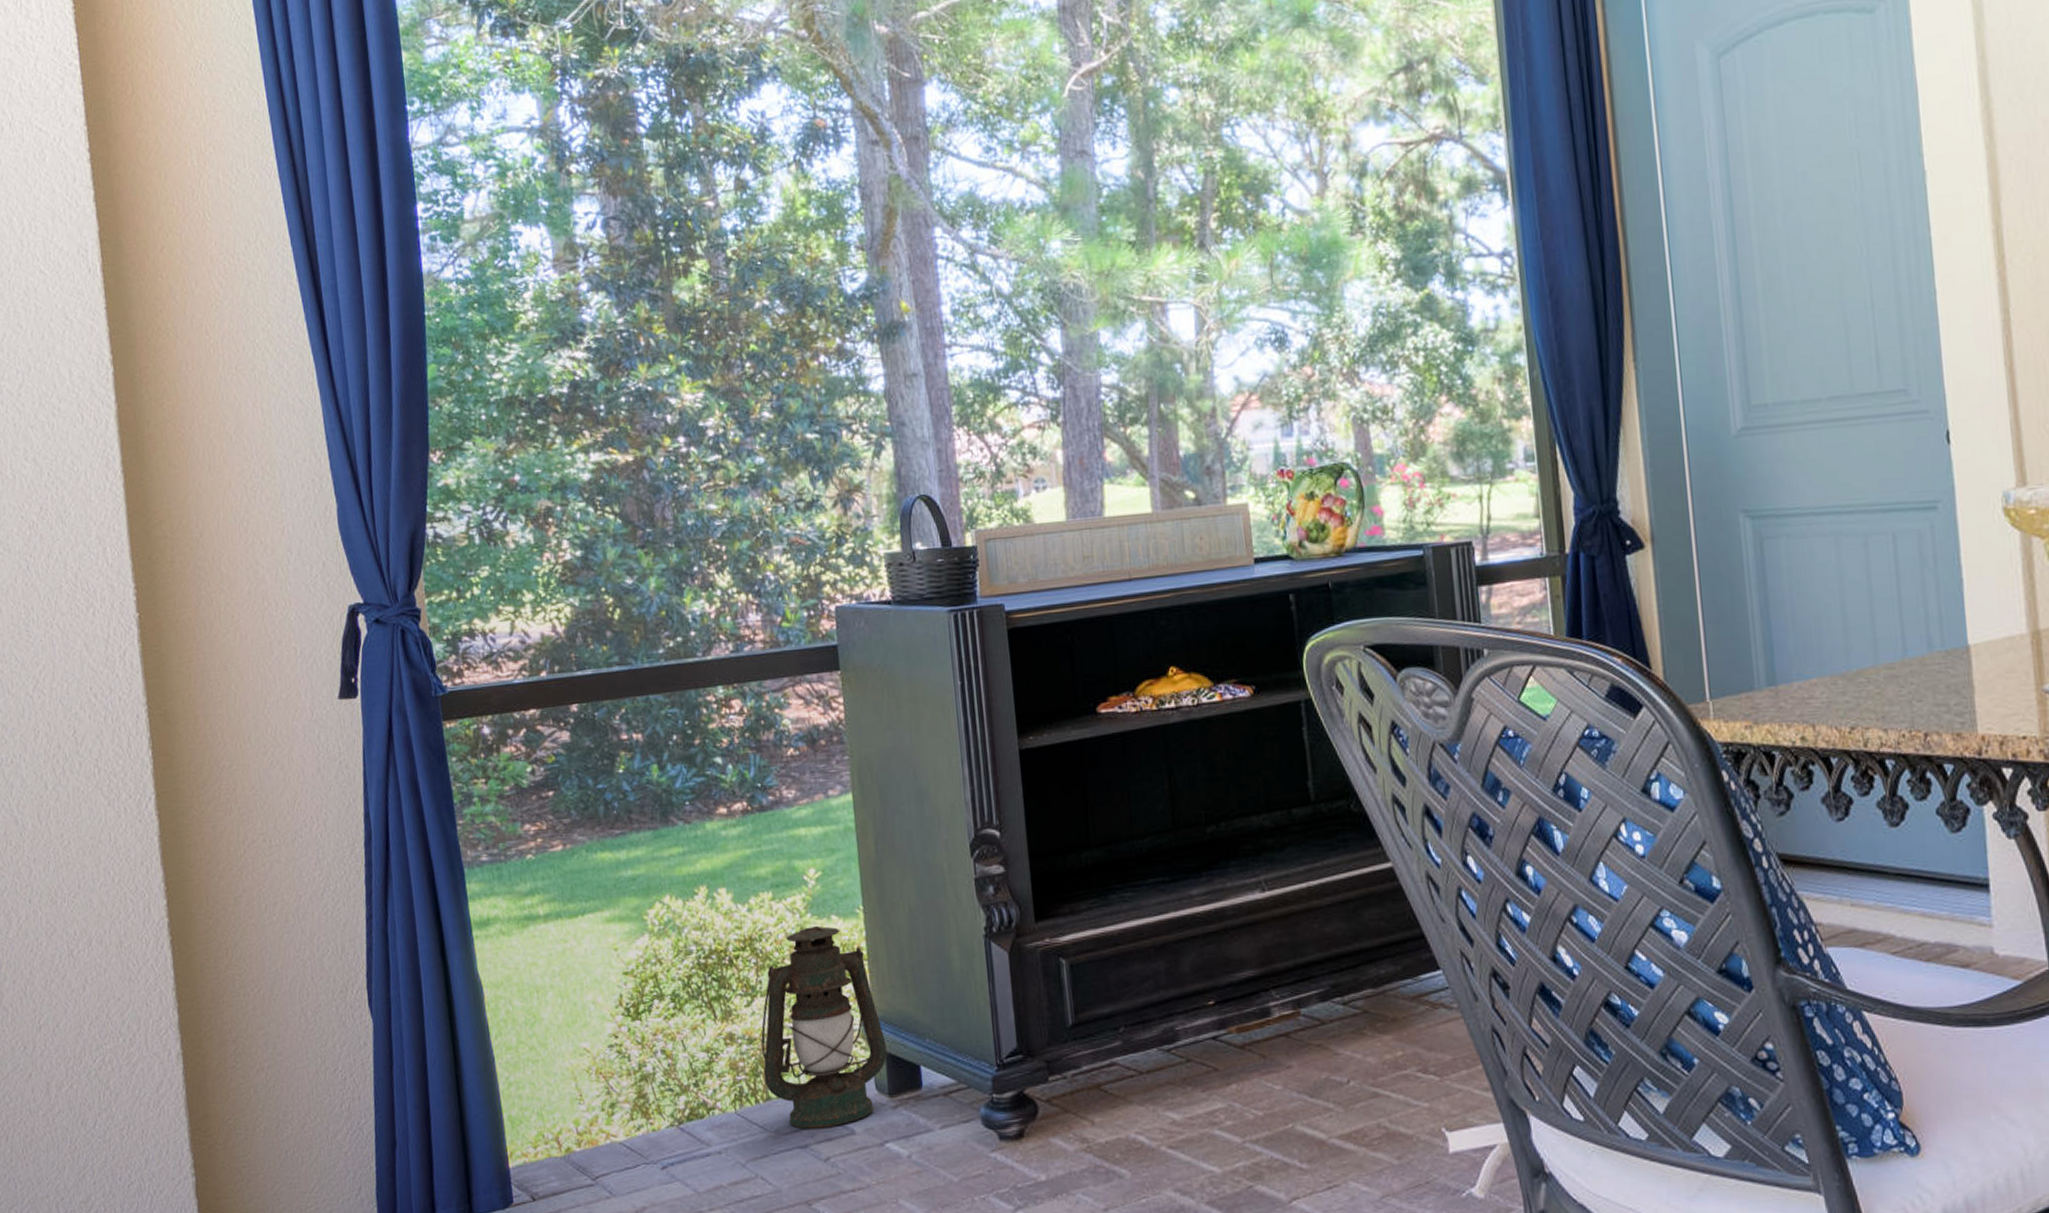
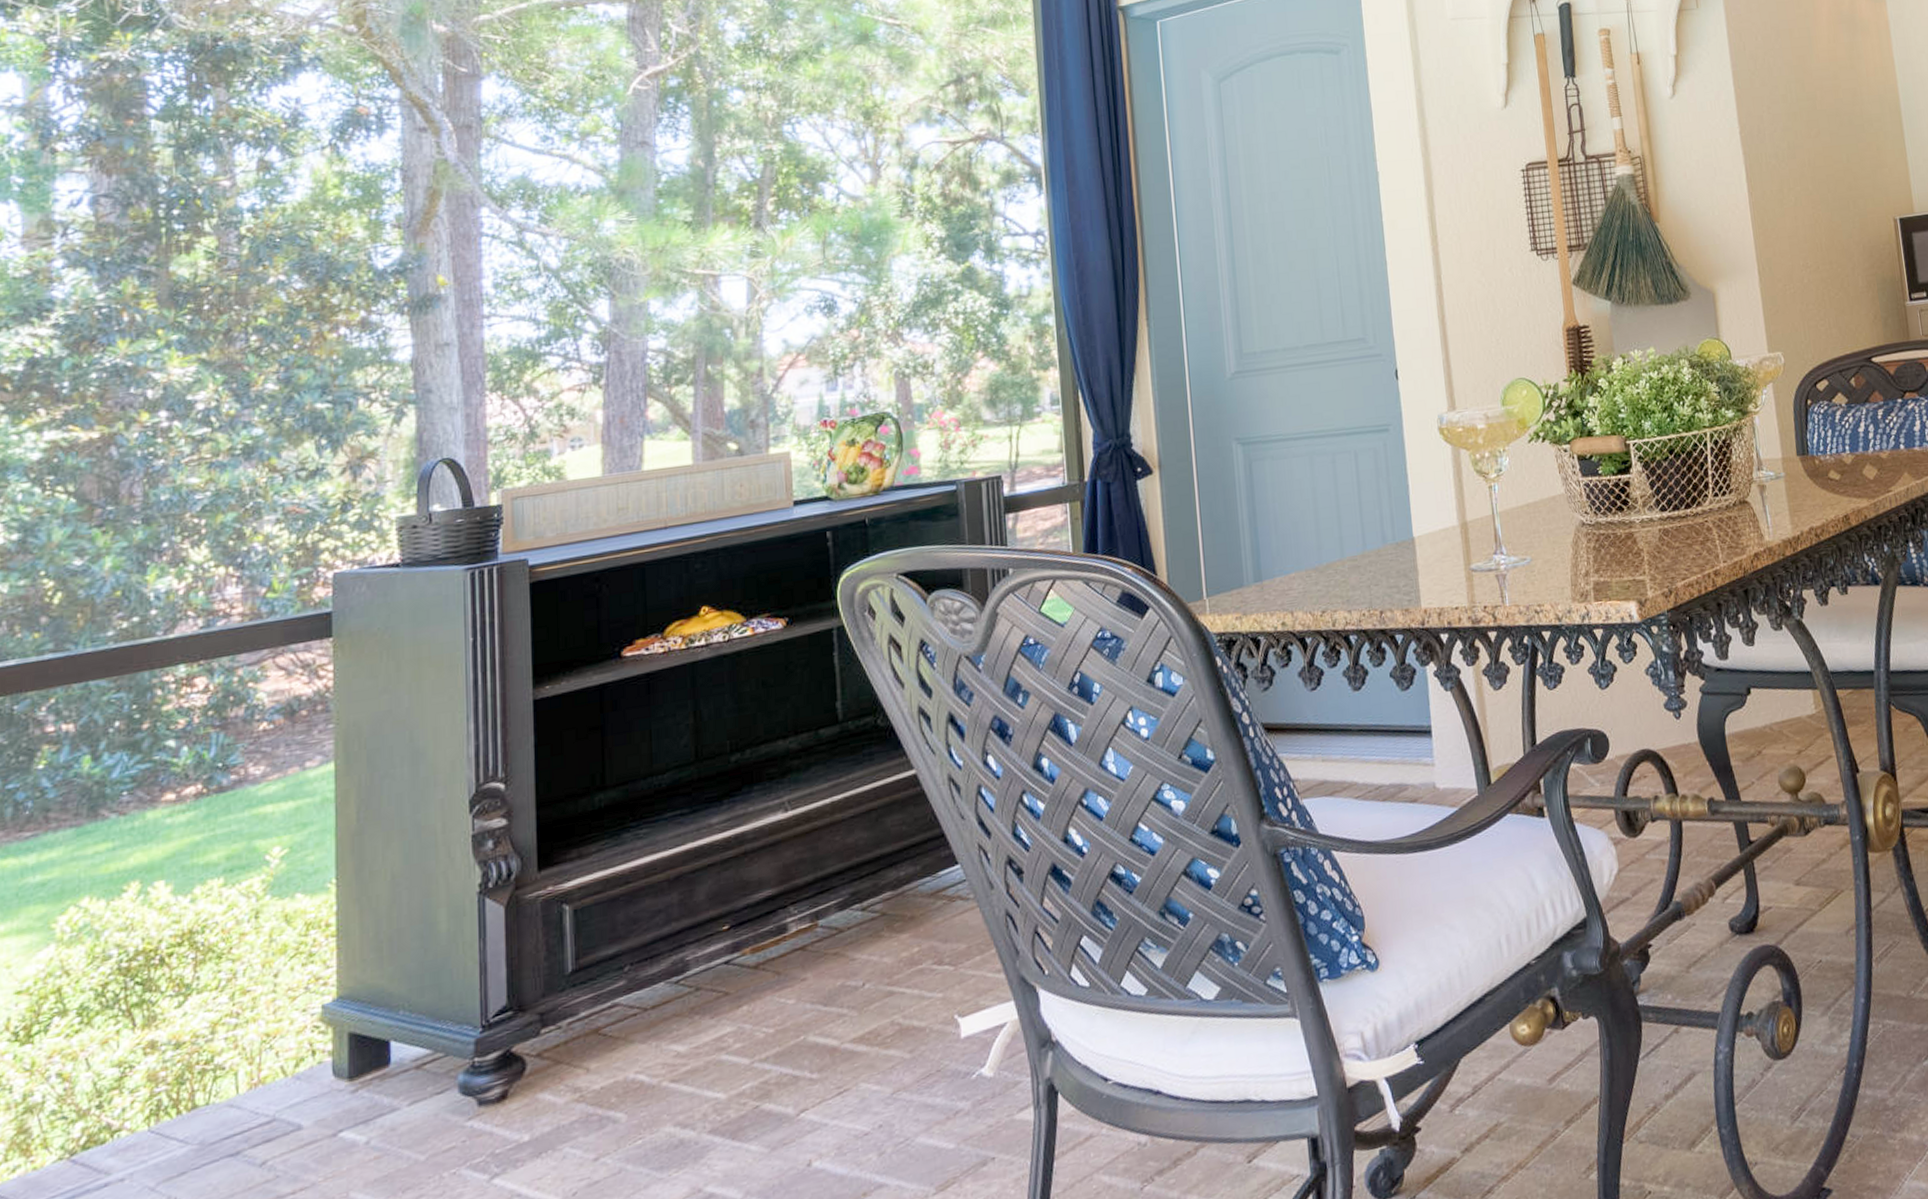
lantern: present [761,925,888,1129] -> none [191,906,351,1135]

